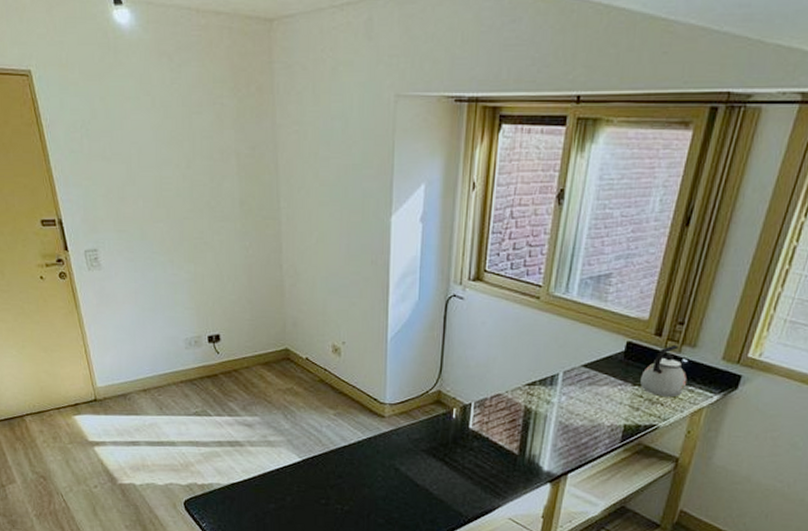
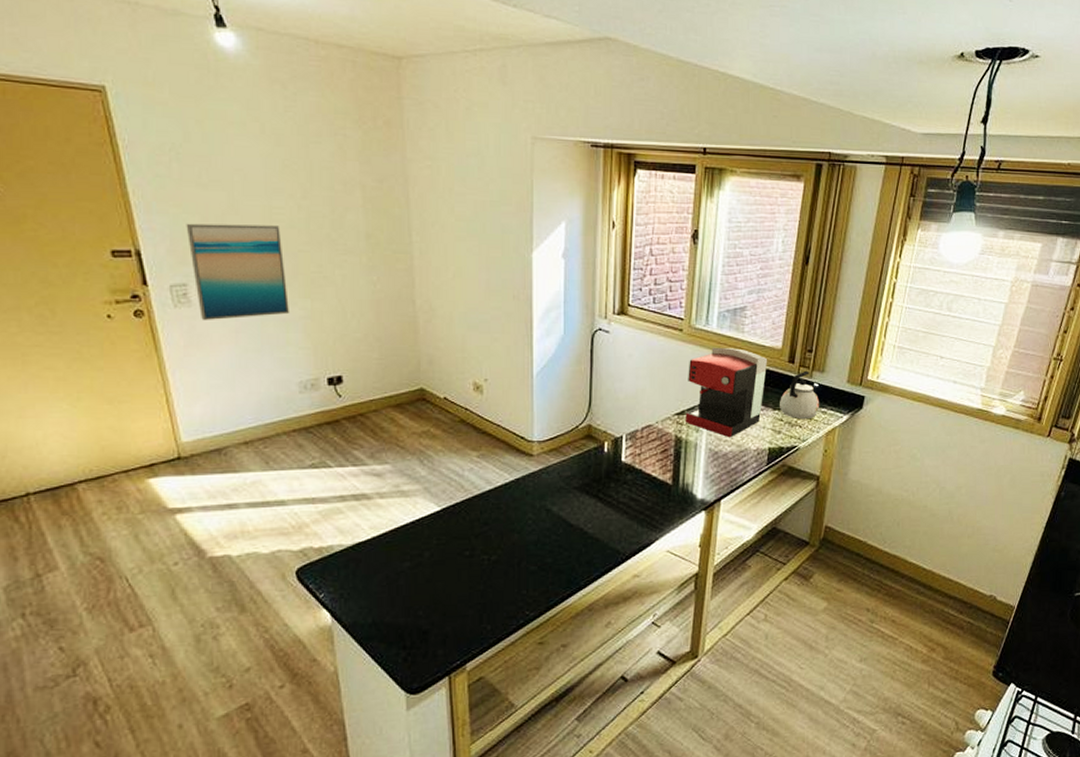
wall art: none [95,194,176,282] -> present [186,223,289,320]
coffee maker: none [536,316,631,412] -> present [685,347,767,438]

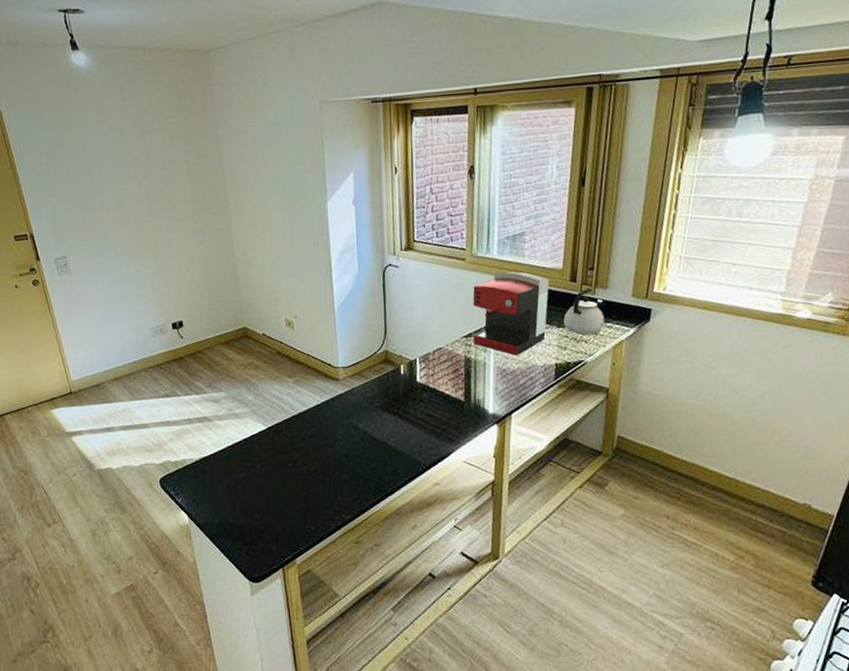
wall art: present [186,223,289,320] -> none [62,203,140,284]

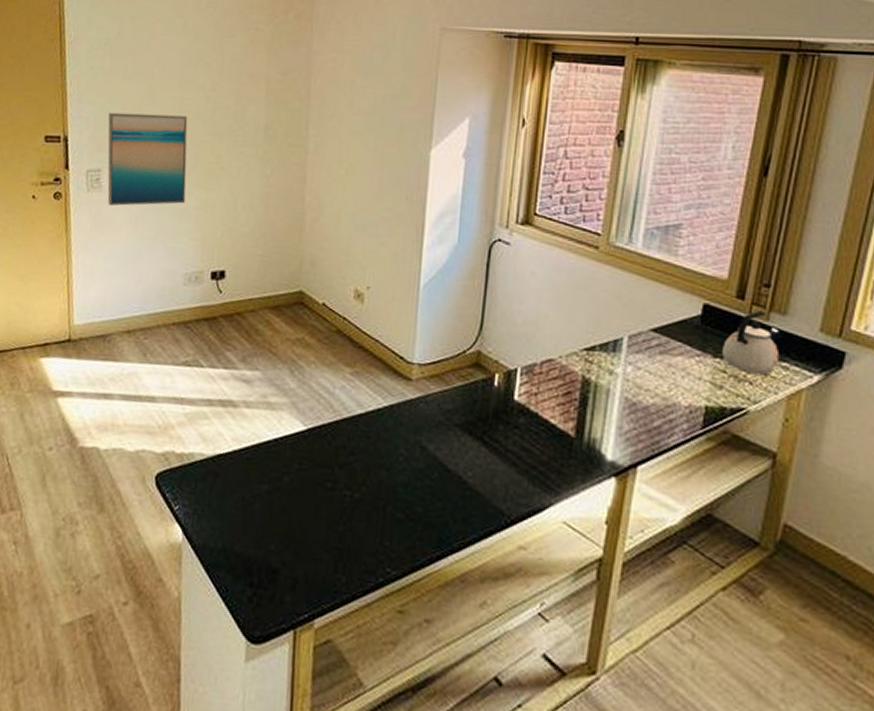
wall art: none [62,203,140,284] -> present [107,112,188,206]
coffee maker: present [473,272,549,356] -> none [596,271,707,387]

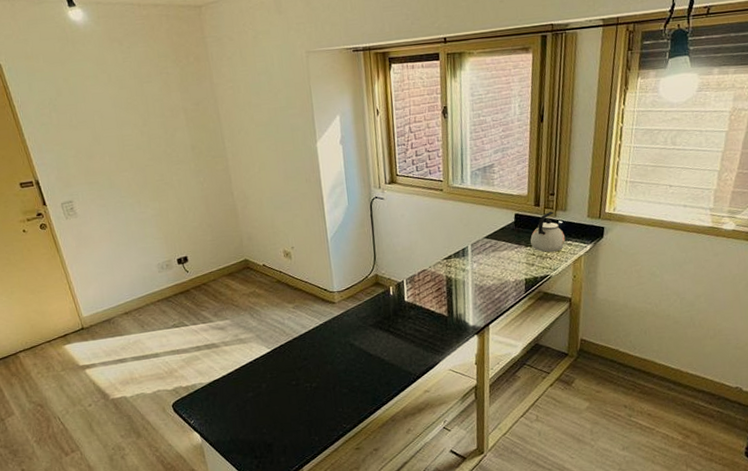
wall art: present [107,112,188,206] -> none [66,149,144,226]

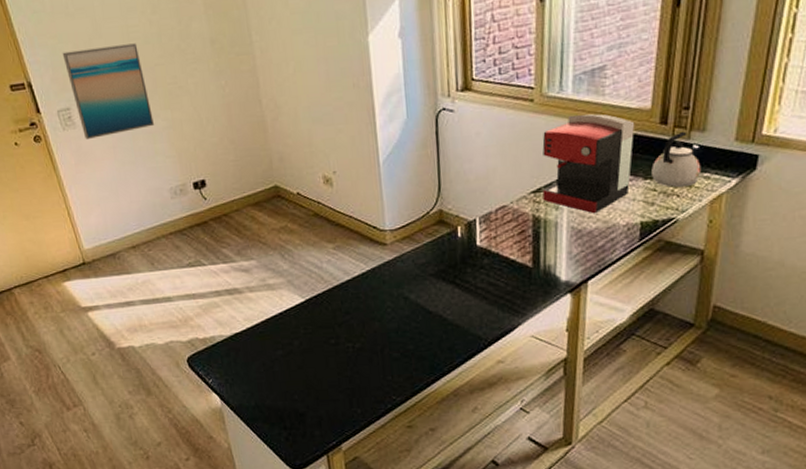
wall art: none [66,149,144,226] -> present [62,43,154,139]
coffee maker: none [451,199,517,274] -> present [542,114,634,214]

